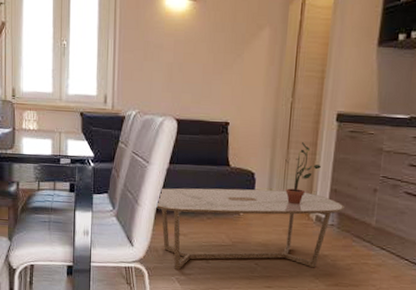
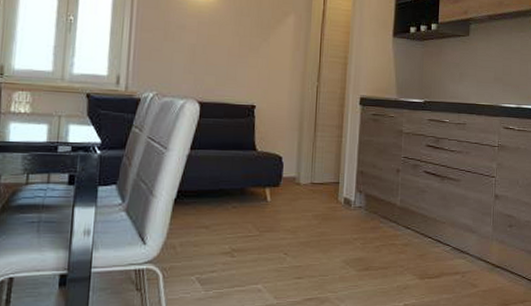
coffee table: present [155,188,346,271] -> none [173,173,372,269]
potted plant: present [285,142,321,204] -> none [313,125,347,187]

